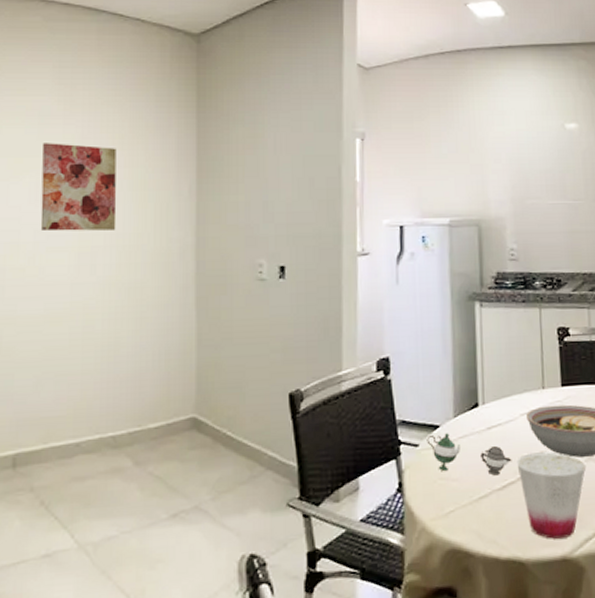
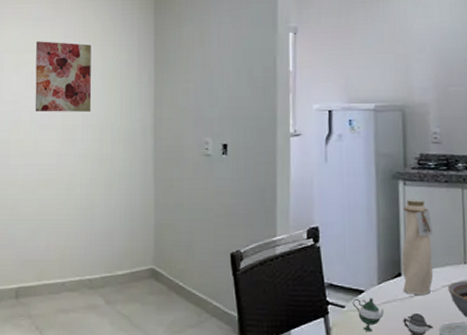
water bottle: none [478,321,512,426] -> present [401,199,434,295]

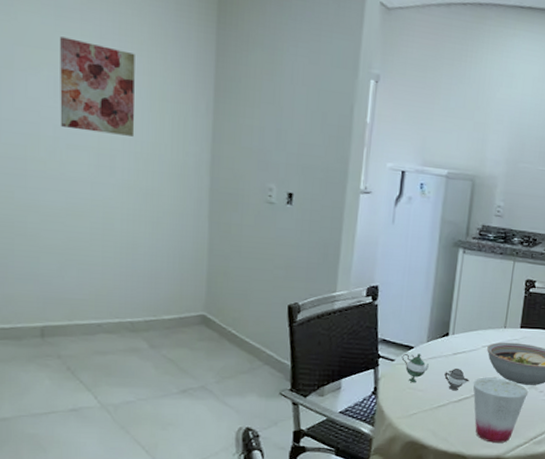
water bottle: present [401,199,434,295] -> none [448,266,483,353]

